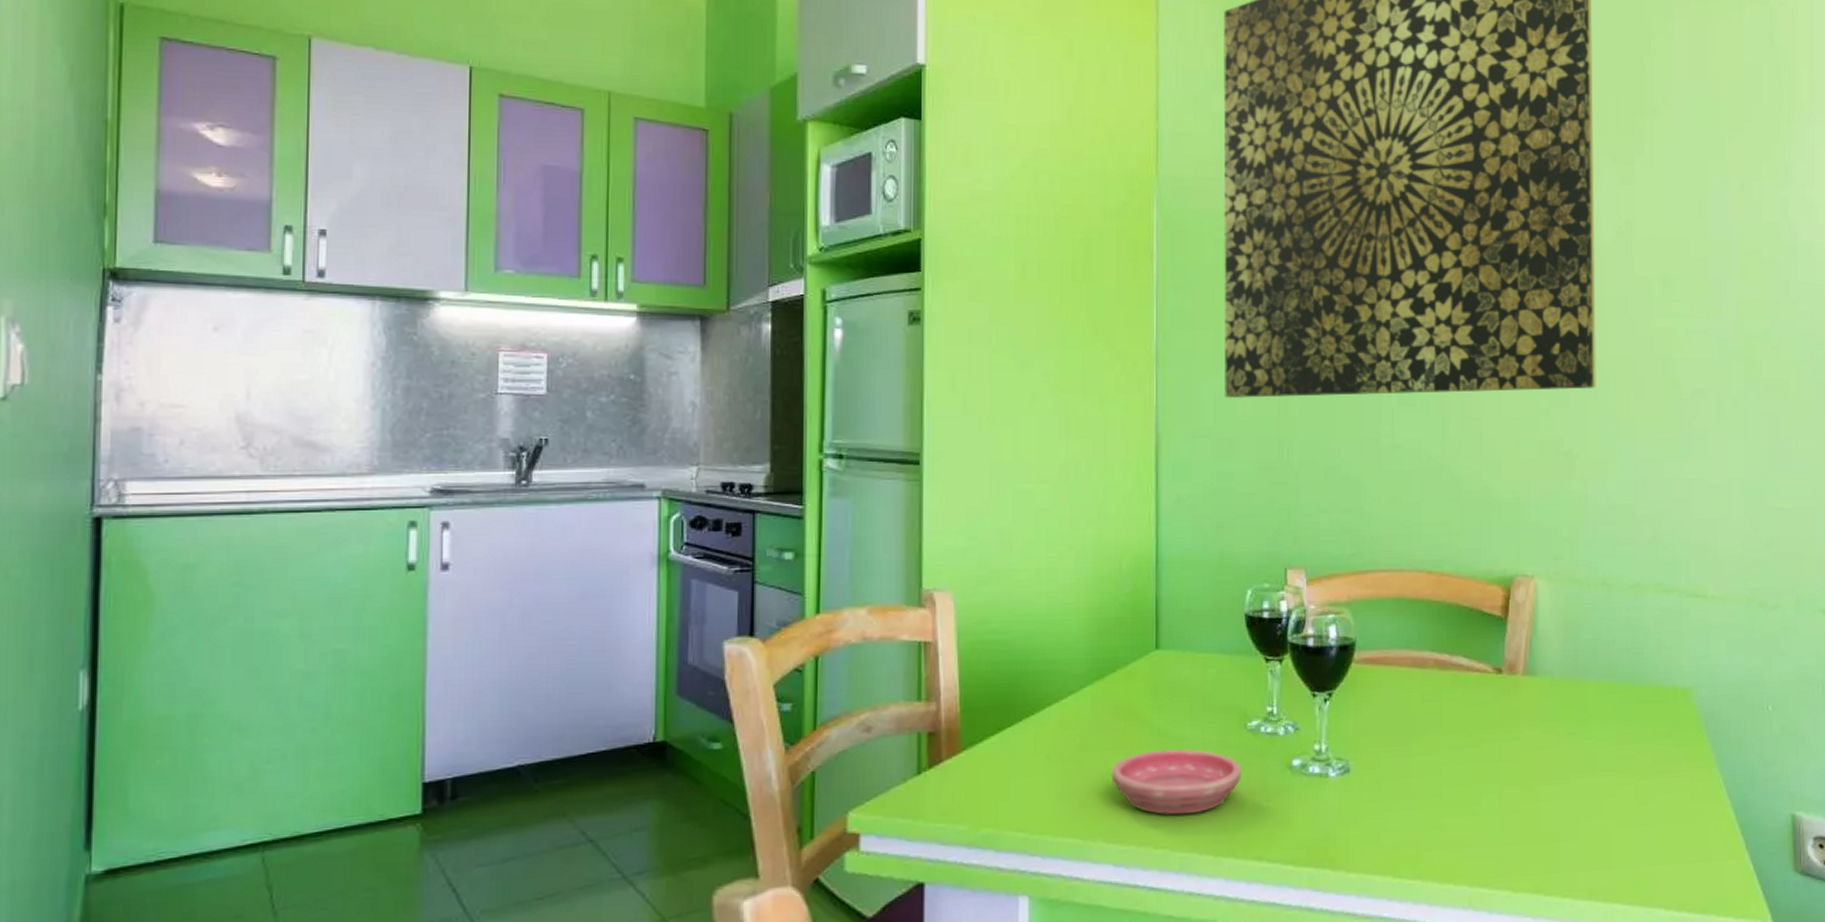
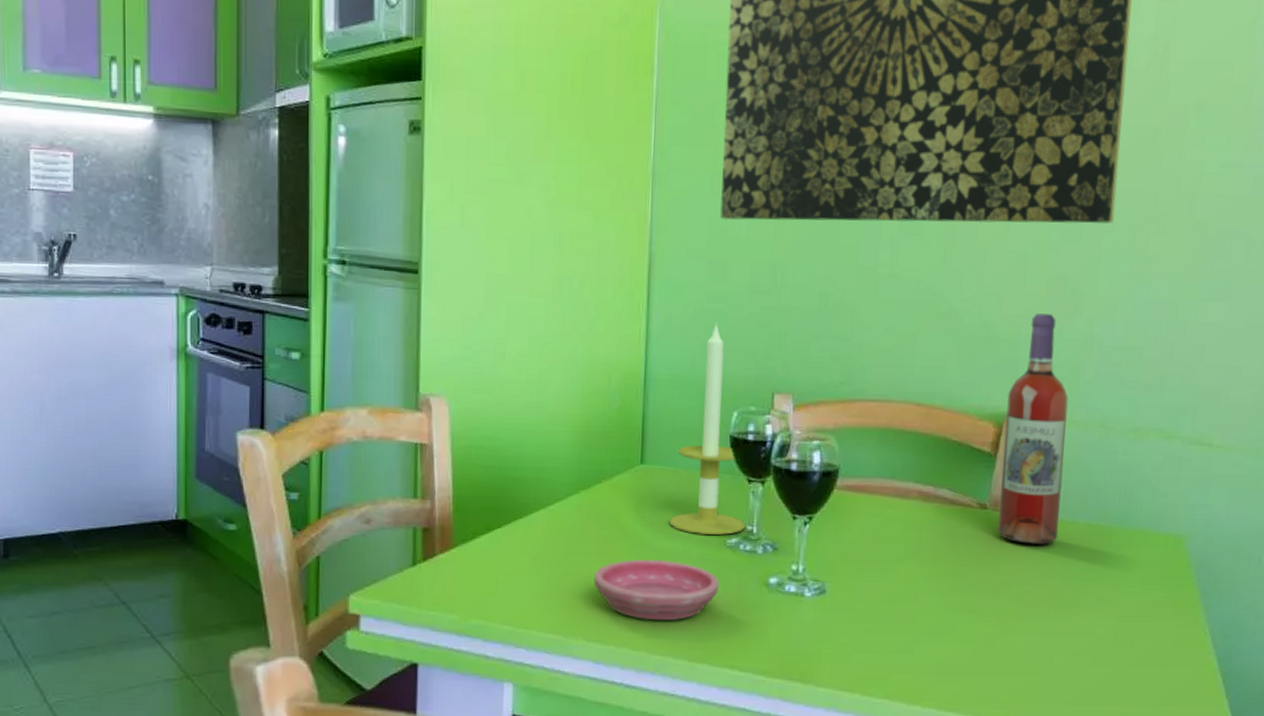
candle: none [1188,500,1266,719] -> present [669,322,746,535]
wine bottle: none [1513,477,1572,707] -> present [998,314,1068,546]

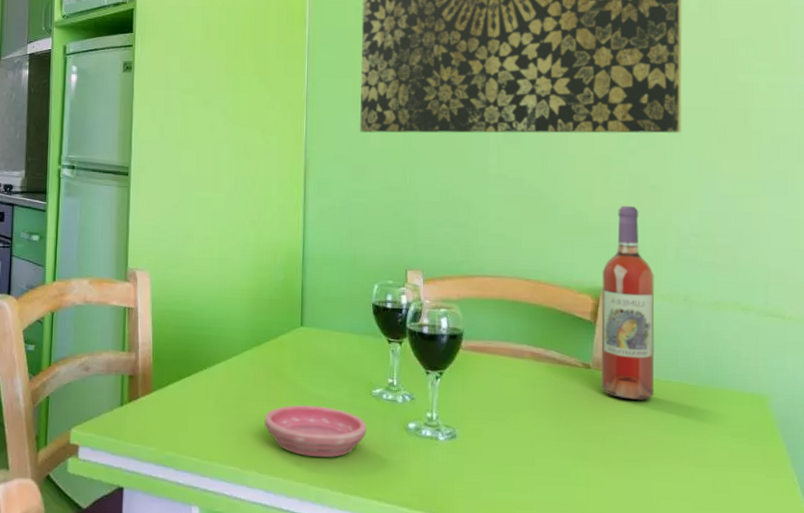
candle: present [669,322,746,535] -> none [325,212,388,386]

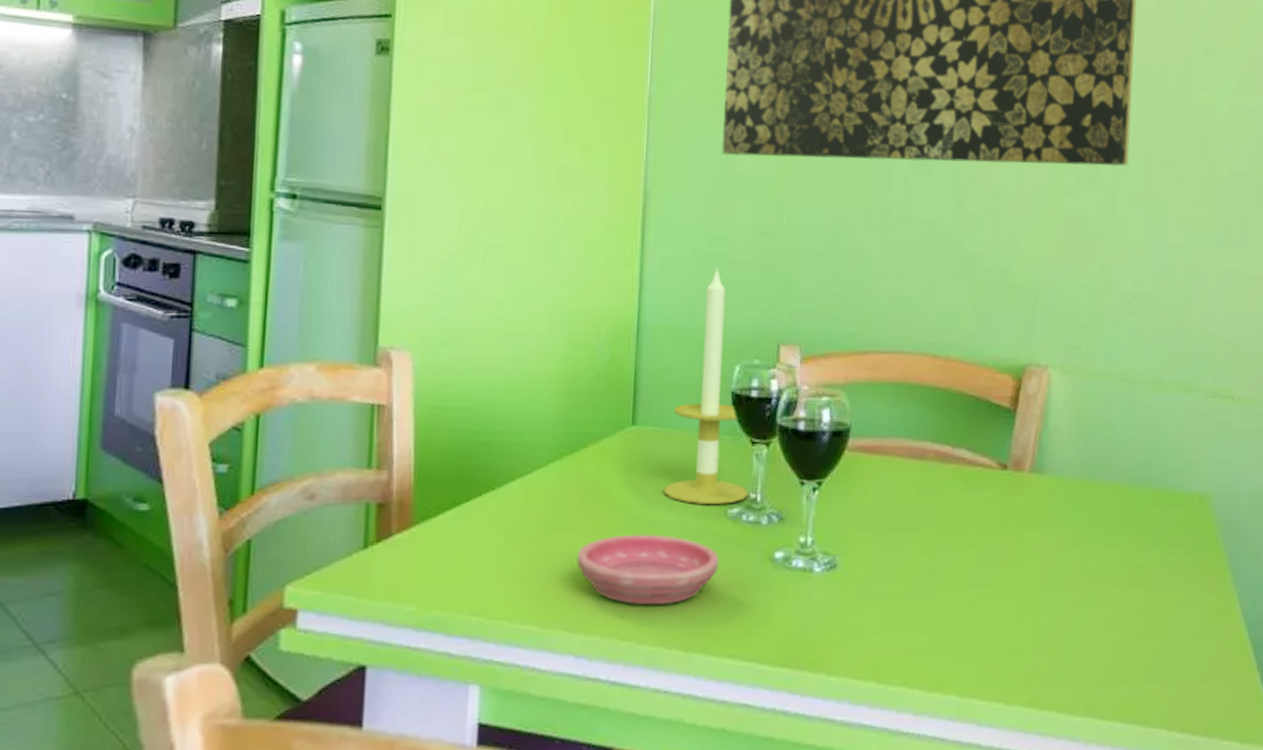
candle: none [325,212,388,386] -> present [664,266,749,504]
wine bottle: present [601,206,655,401] -> none [1019,259,1088,509]

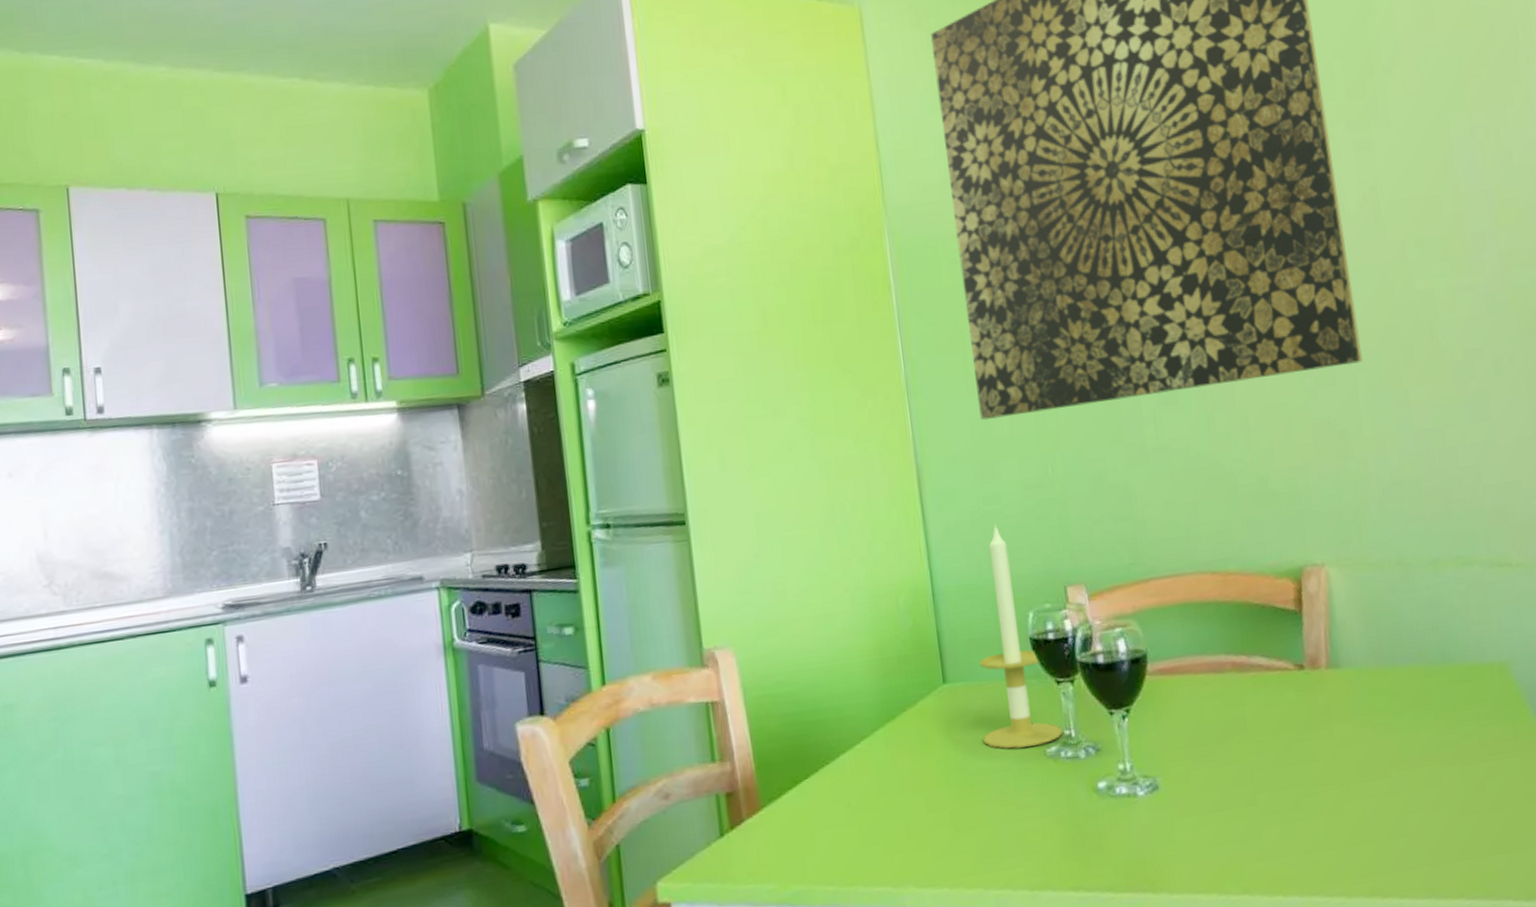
saucer: present [576,534,719,605] -> none [914,782,1048,853]

